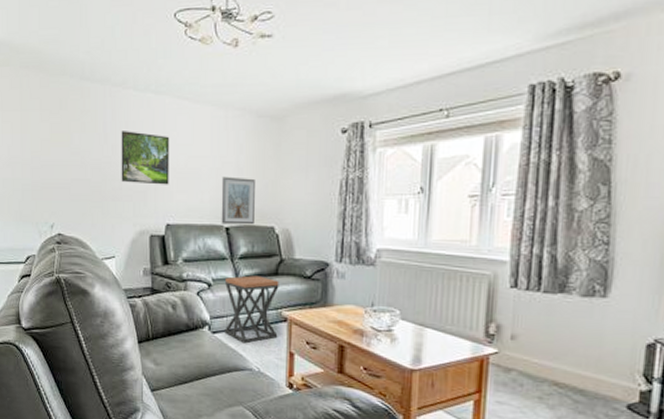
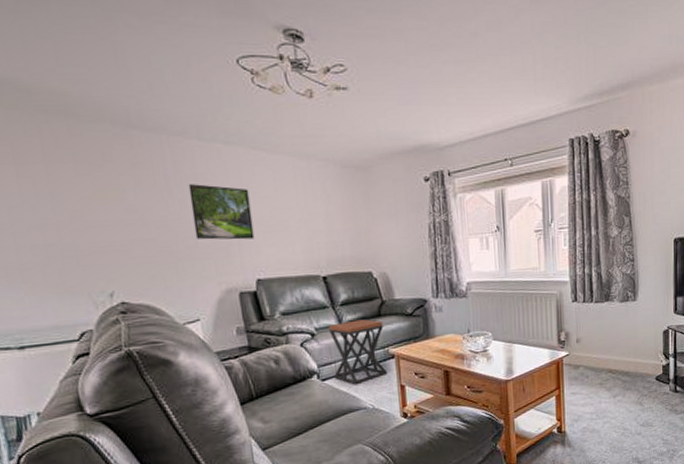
picture frame: present [221,176,256,225] -> none [312,226,352,274]

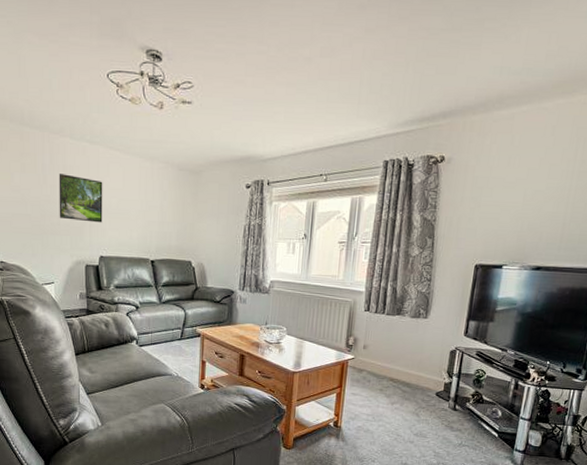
stool: present [329,319,388,385] -> none [150,300,195,354]

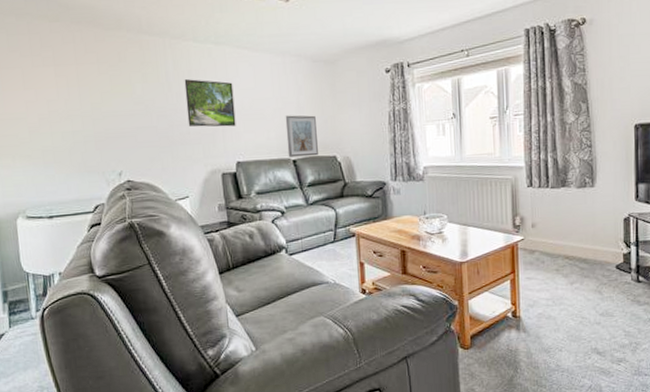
picture frame: none [147,218,177,259] -> present [285,115,318,158]

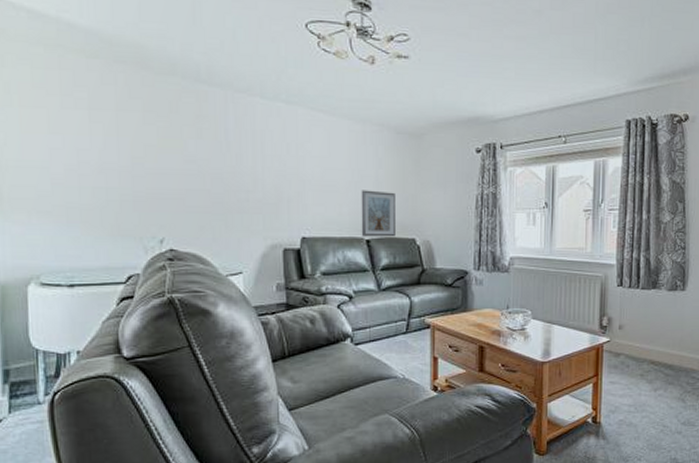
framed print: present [184,79,236,127] -> none [246,140,304,197]

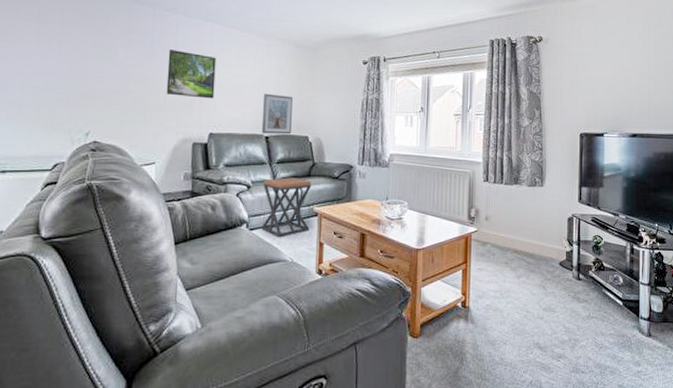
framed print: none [246,140,304,197] -> present [166,50,216,99]
stool: none [367,286,422,353] -> present [261,177,312,238]

